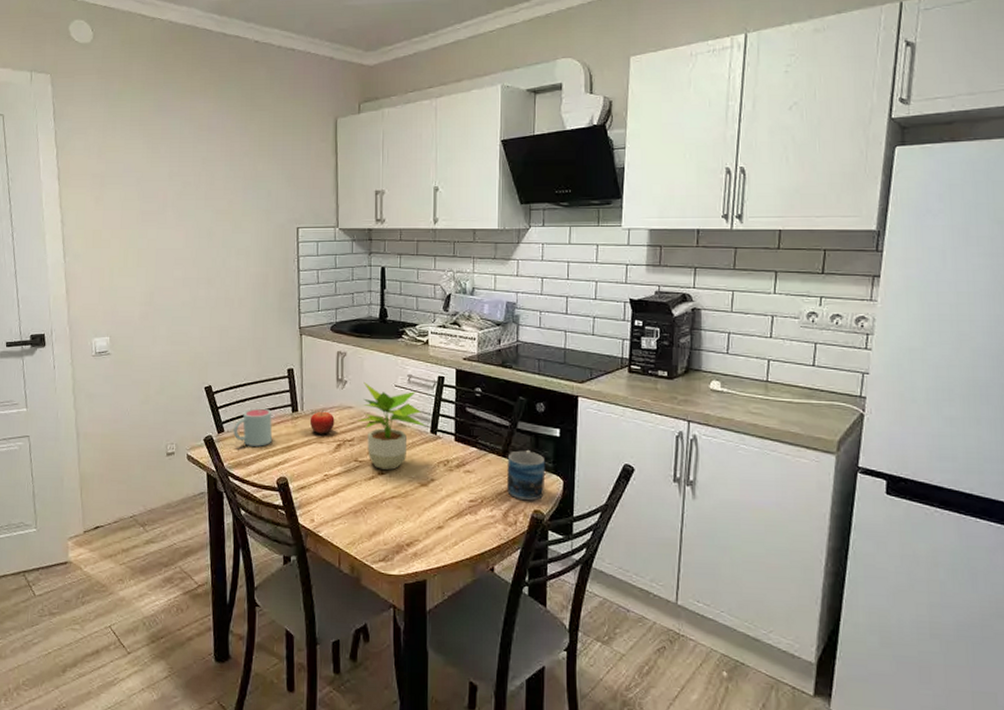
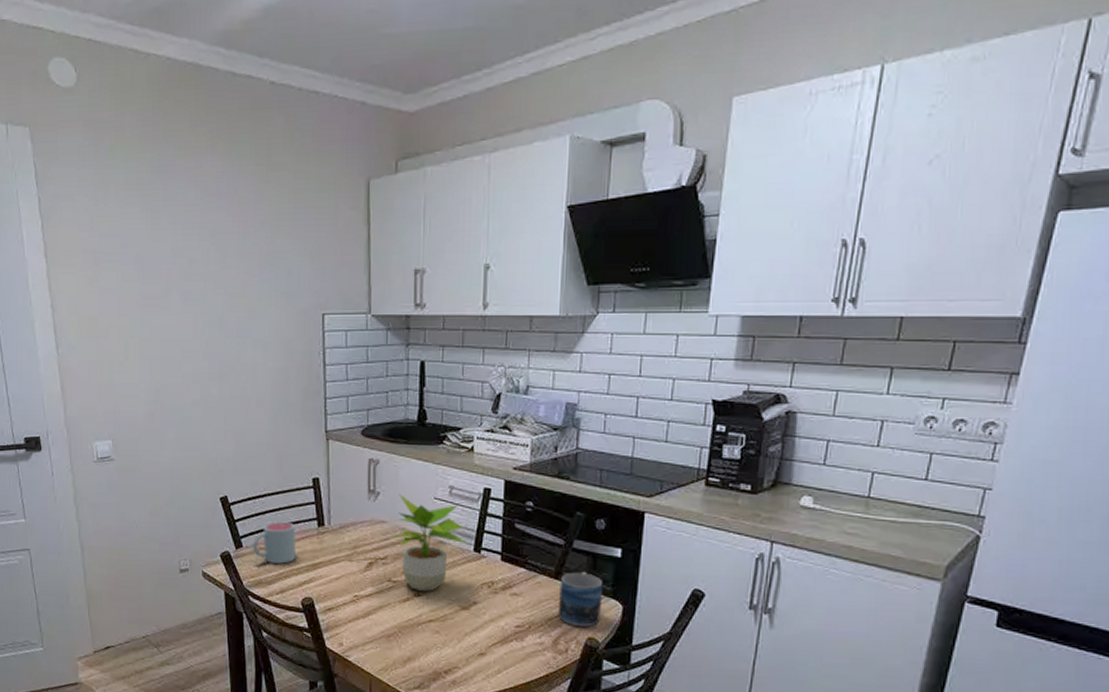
fruit: present [309,410,335,434] -> none [337,524,366,551]

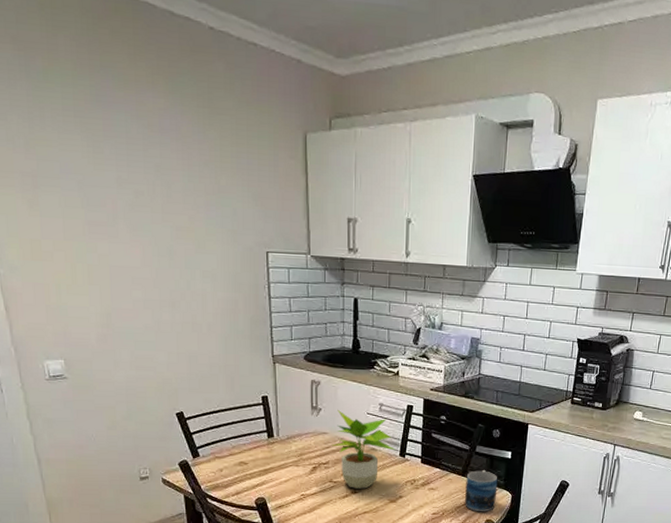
mug: present [253,521,297,564] -> none [209,434,250,470]

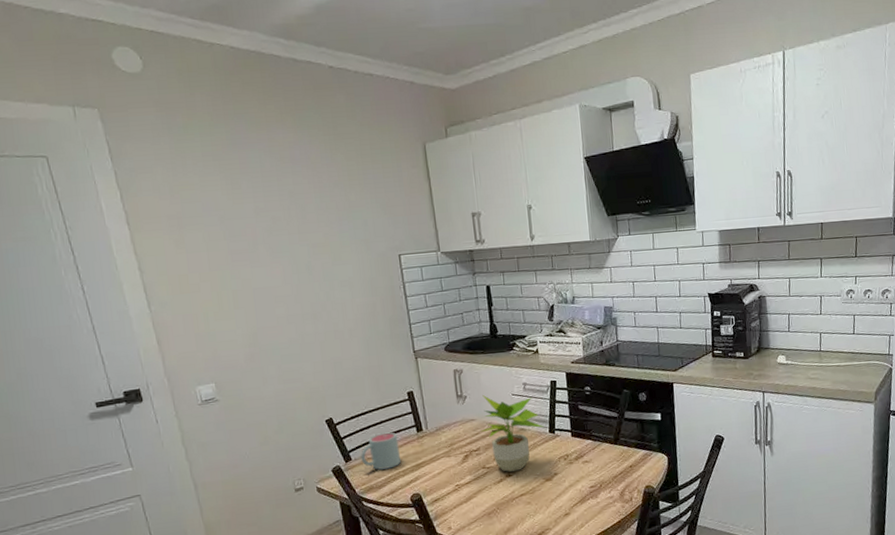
mug: none [209,434,250,470] -> present [361,432,402,470]
mug: present [464,469,498,512] -> none [619,434,653,479]

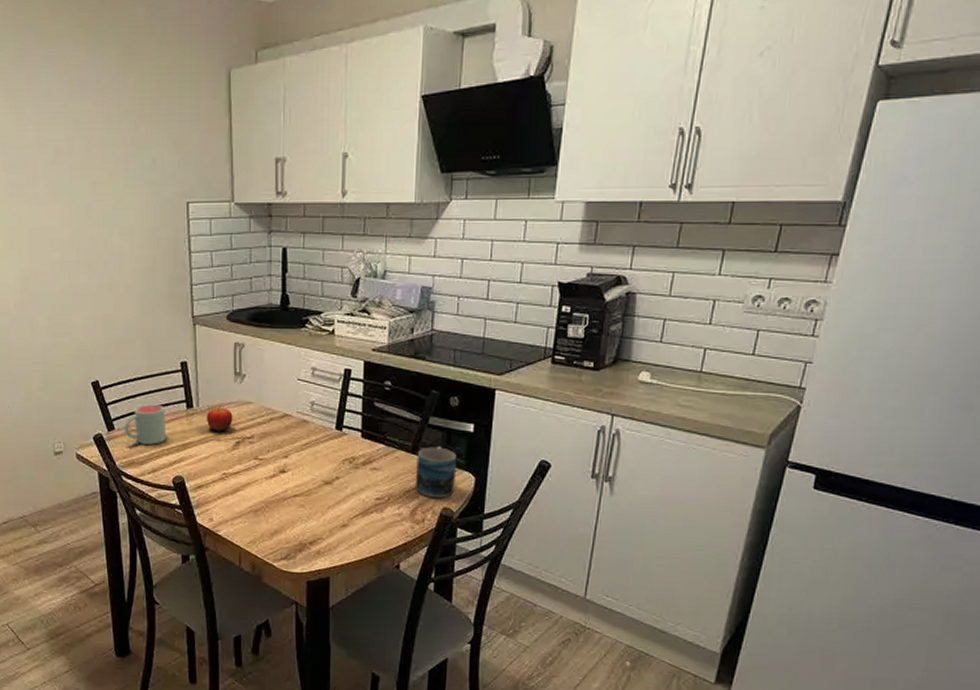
fruit: none [435,426,460,449] -> present [206,406,233,432]
potted plant: present [481,395,545,472] -> none [257,376,331,468]
mug: none [619,434,653,479] -> present [414,445,457,498]

